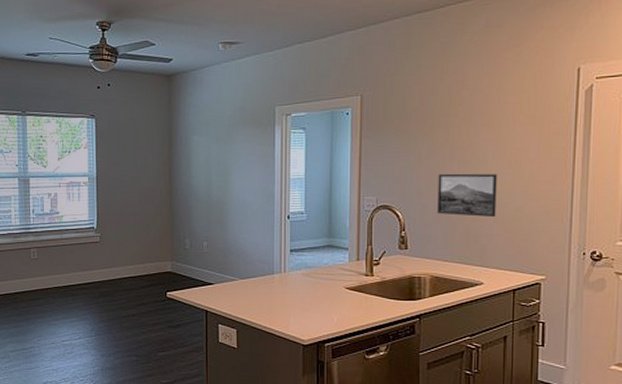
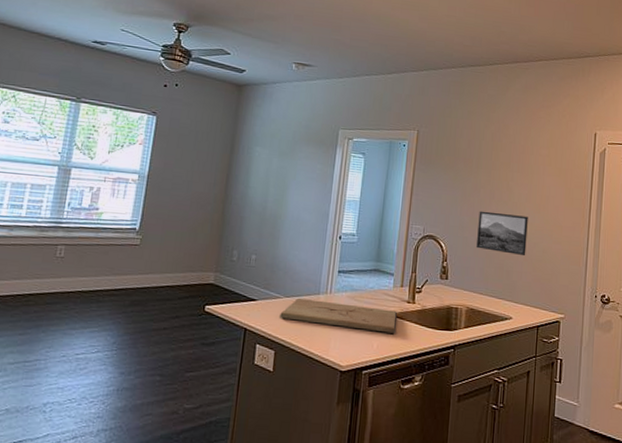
cutting board: none [237,278,356,307] -> present [279,297,398,334]

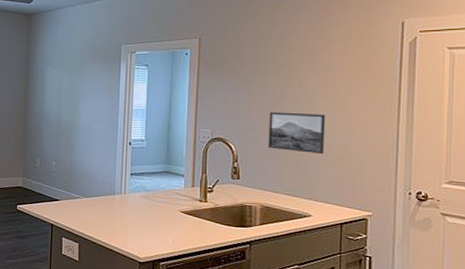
cutting board: present [279,297,398,334] -> none [81,197,191,230]

